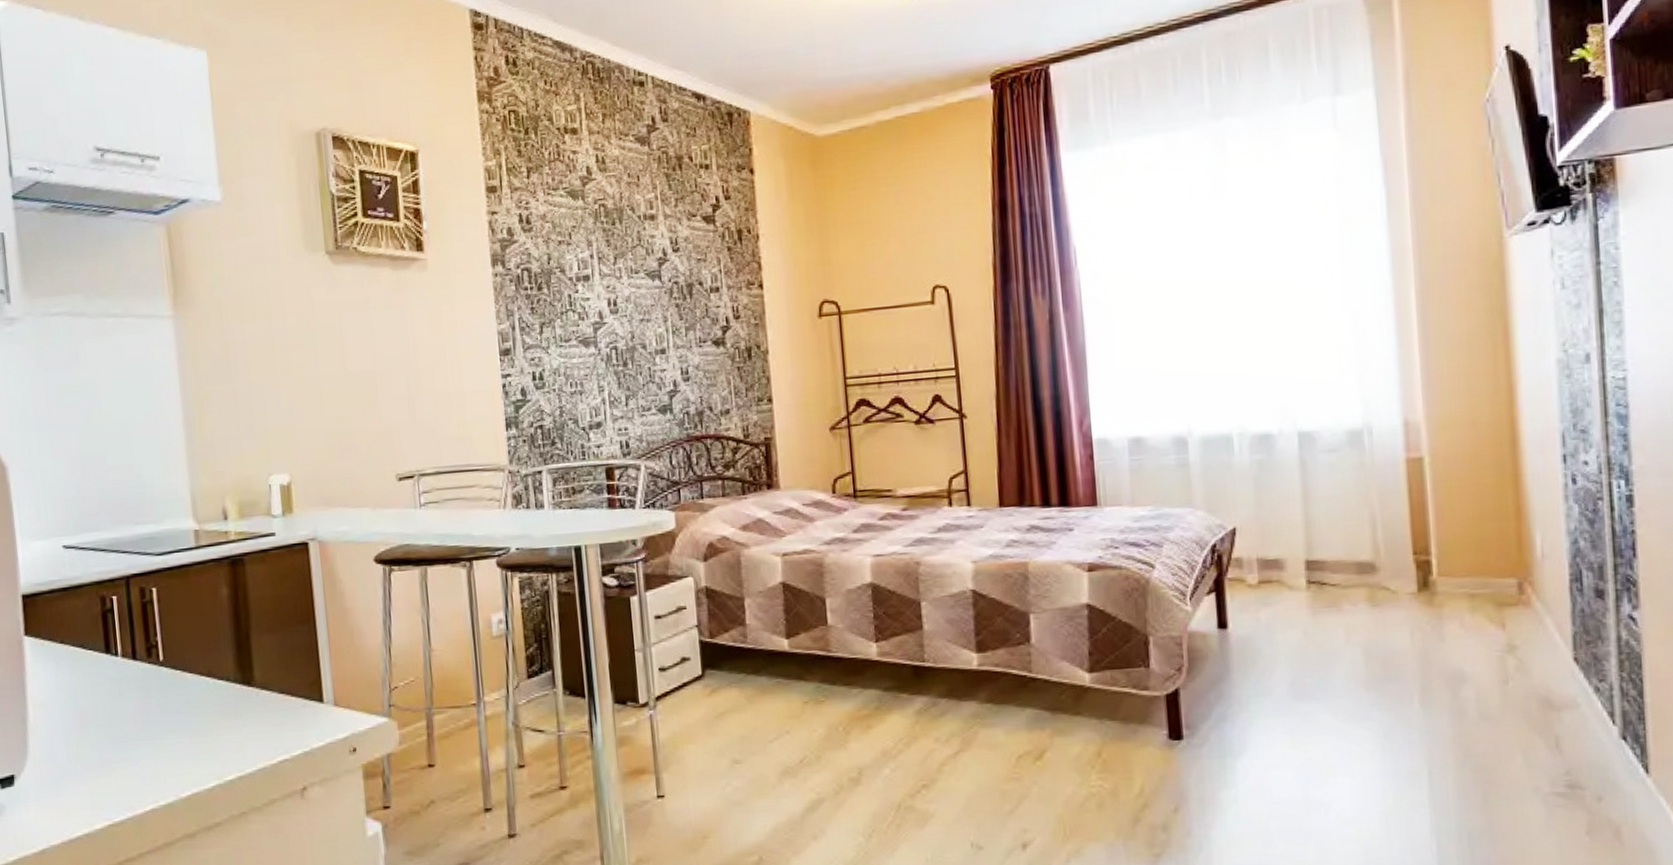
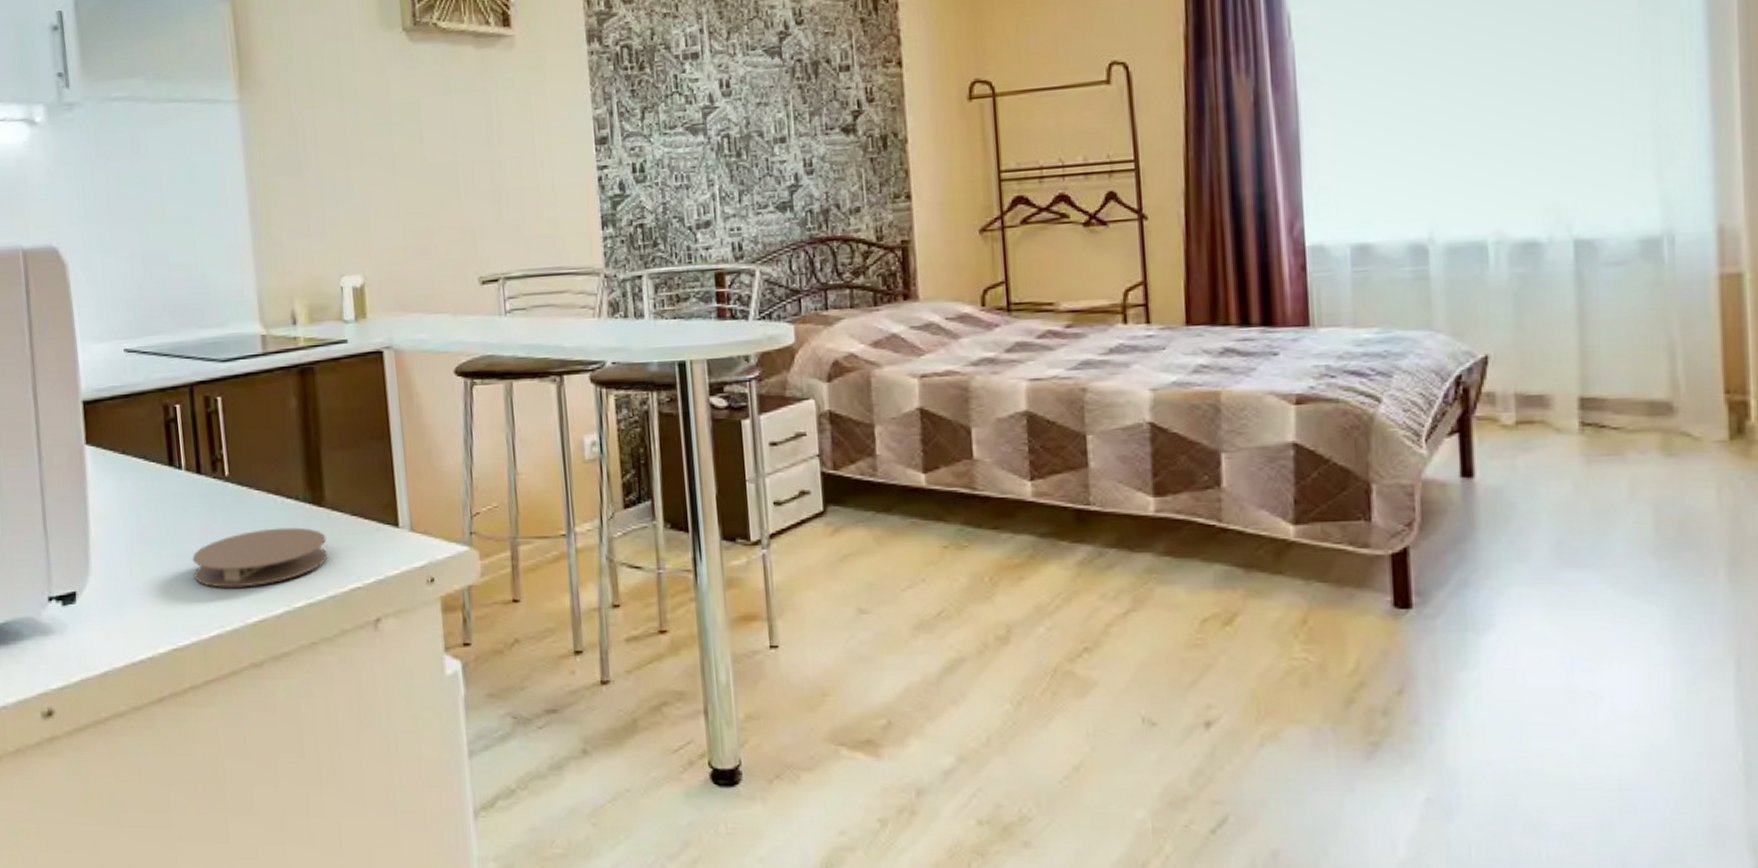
coaster: none [128,706,257,766] -> present [192,527,328,588]

